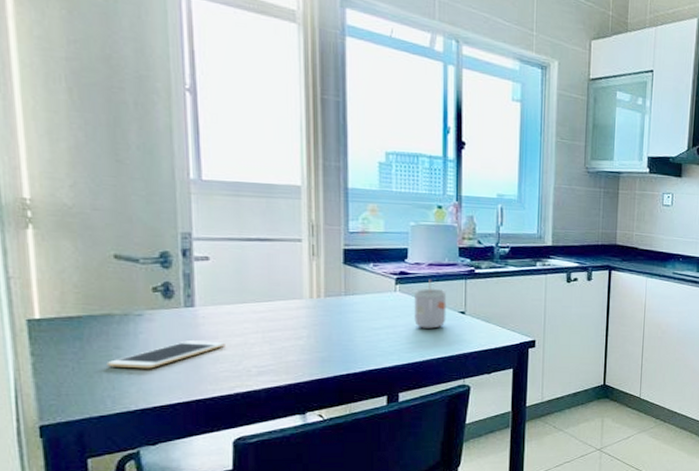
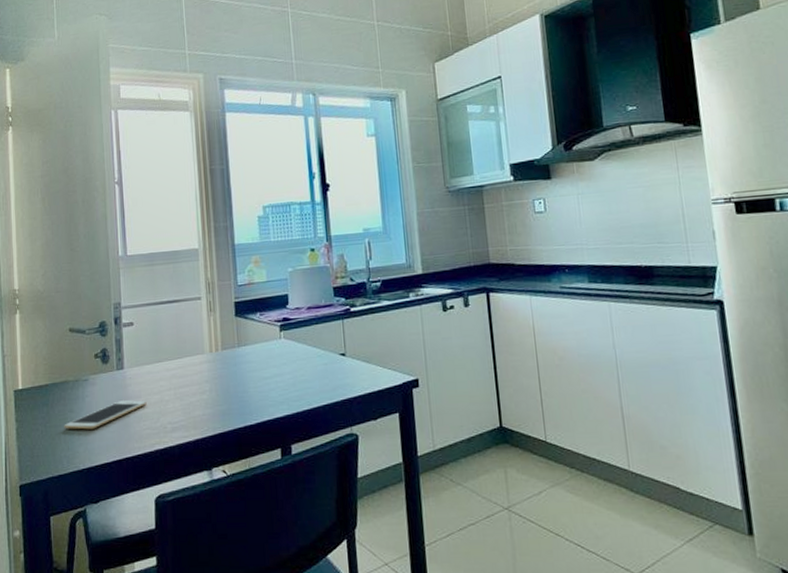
mug: present [413,280,447,329] -> none [296,323,329,374]

